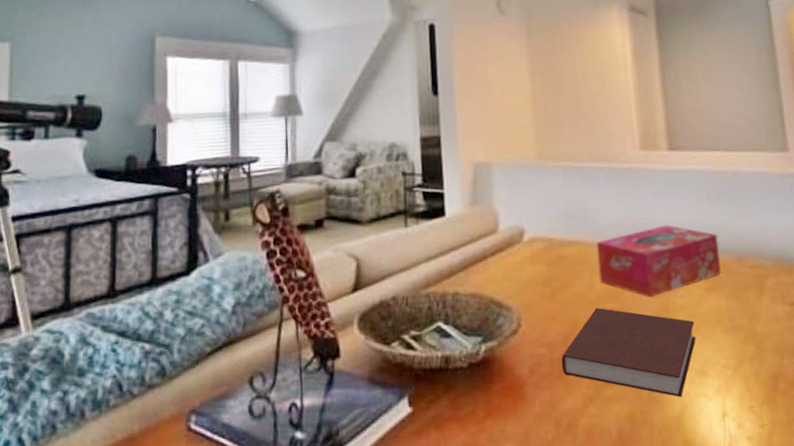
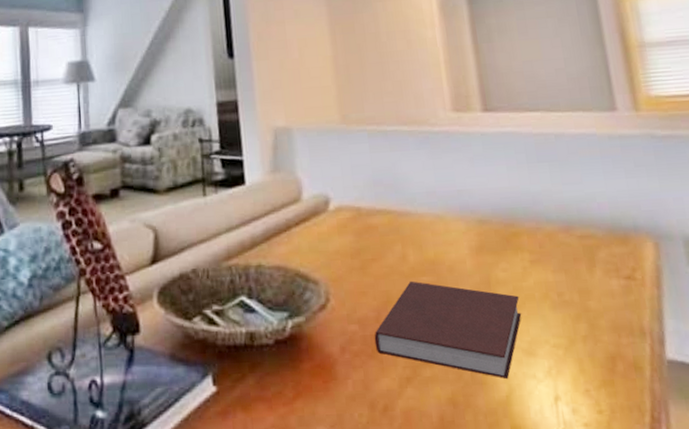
tissue box: present [596,225,721,298] -> none [407,192,547,271]

